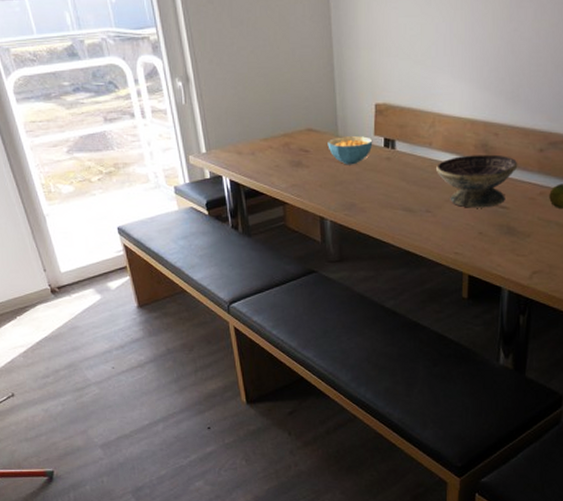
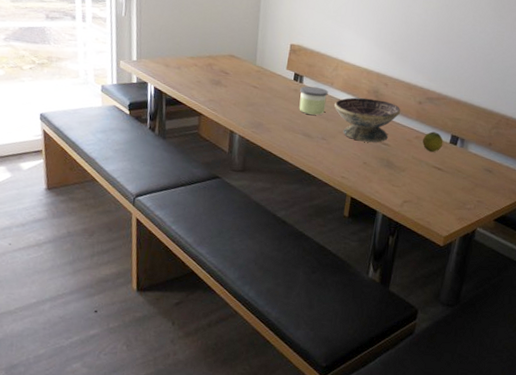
cereal bowl: present [327,136,373,165] -> none [245,66,285,91]
candle: none [393,150,427,185] -> present [299,86,329,115]

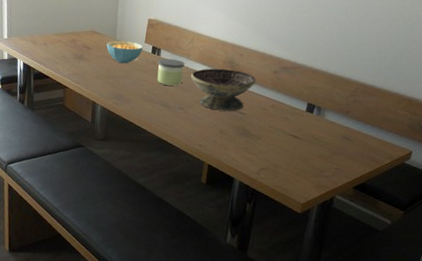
cereal bowl: none [245,66,285,91] -> present [106,40,143,64]
fruit: present [422,131,444,153] -> none [278,100,300,121]

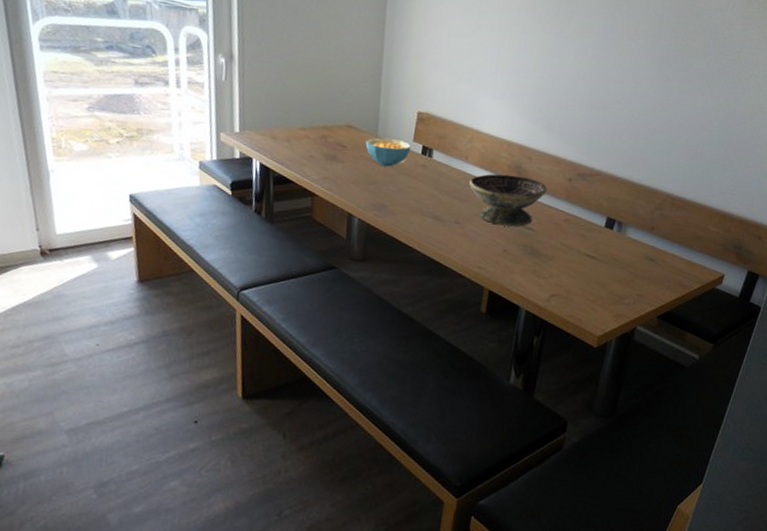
candle: present [157,58,185,86] -> none [428,160,462,195]

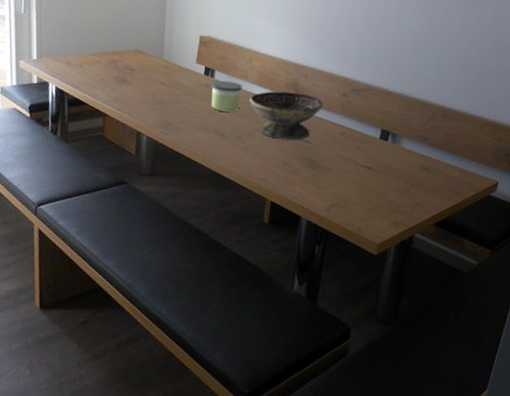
cereal bowl: present [365,137,411,167] -> none [152,60,195,88]
candle: none [428,160,462,195] -> present [211,80,243,112]

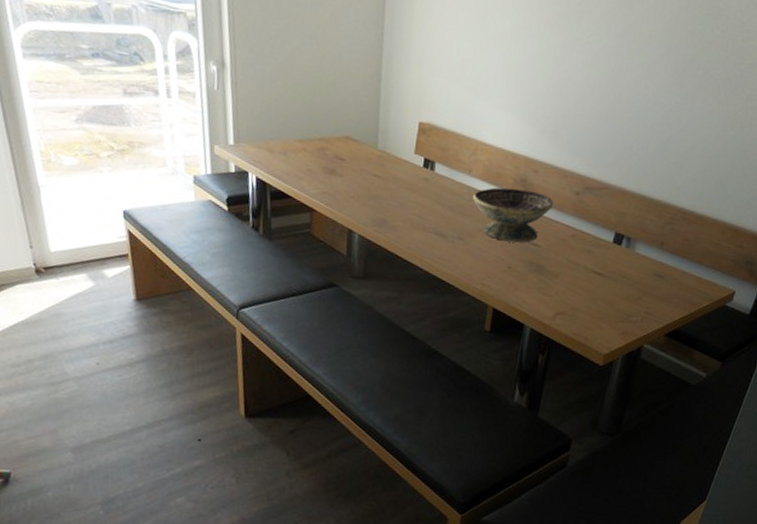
candle: present [211,80,243,112] -> none [430,174,466,210]

